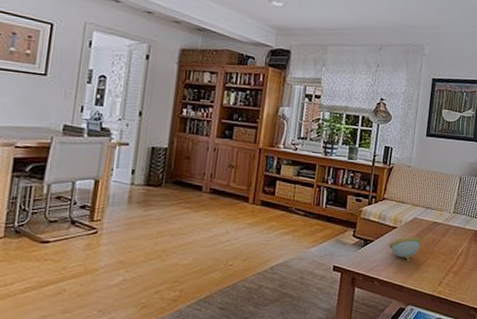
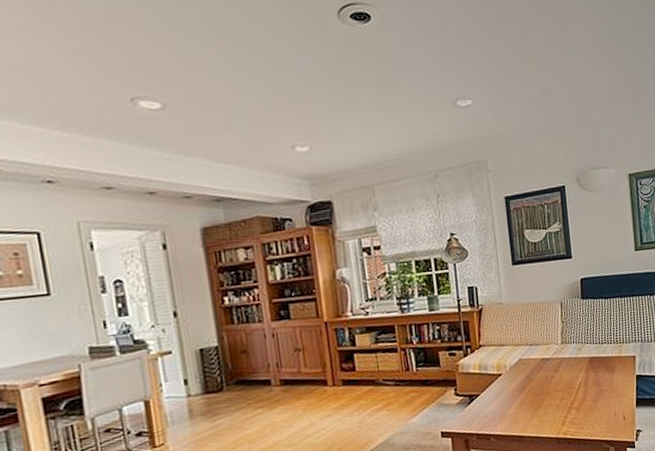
decorative bowl: present [388,237,422,262] -> none [497,379,534,409]

